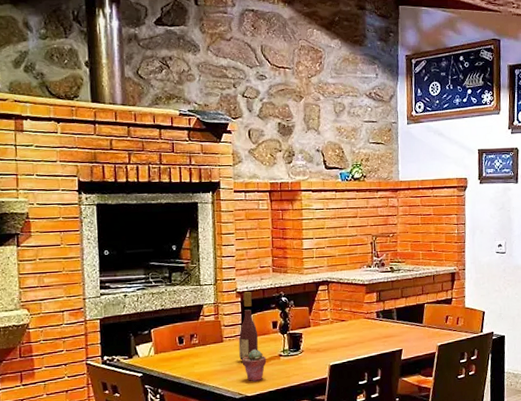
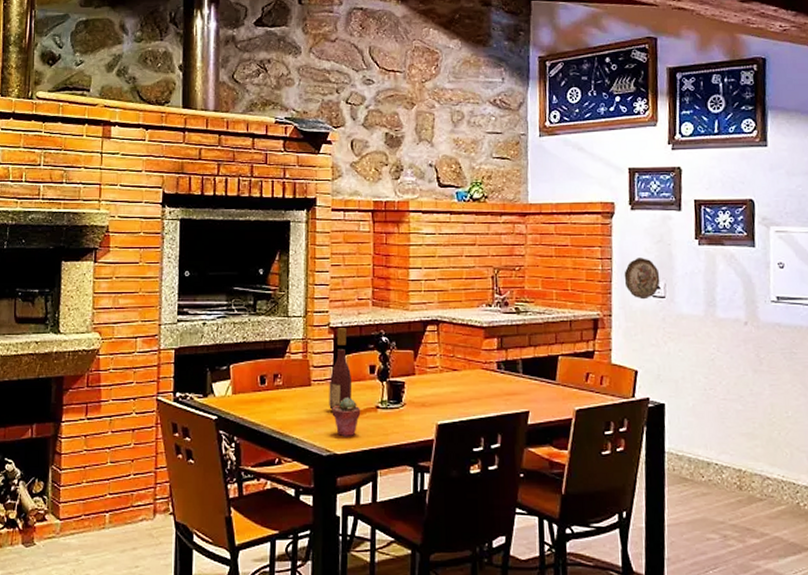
decorative plate: none [474,222,502,256] -> present [624,258,660,300]

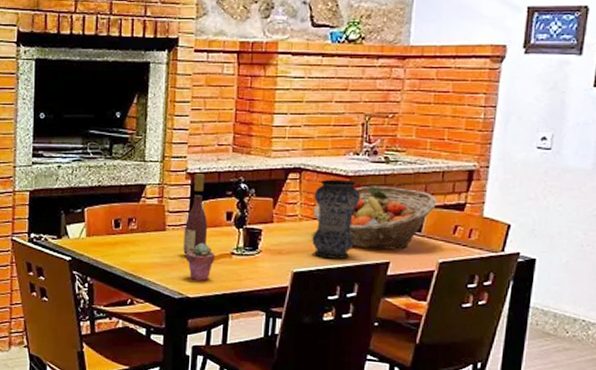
vase: none [452,330,496,409] -> present [312,179,360,259]
fruit basket: none [452,335,567,399] -> present [313,185,436,250]
decorative plate: present [624,258,660,300] -> none [507,106,548,151]

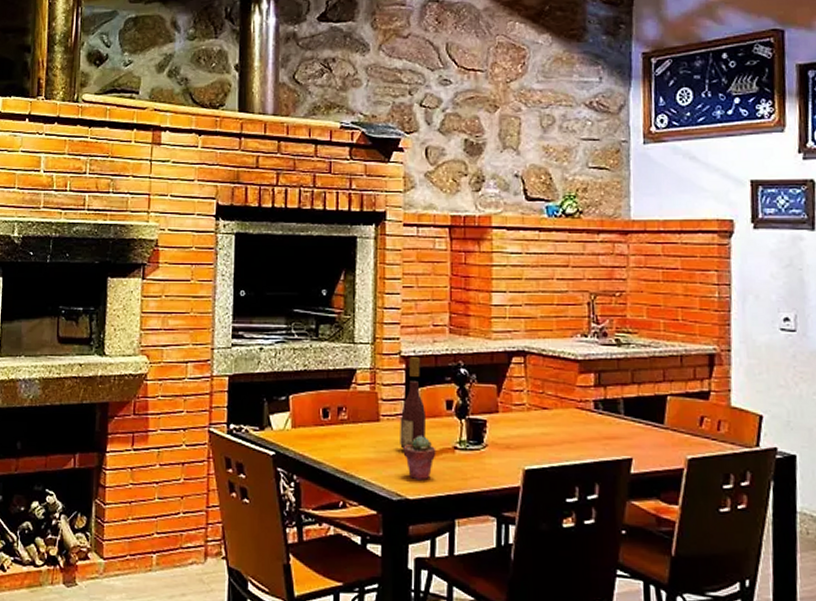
vase: present [312,179,360,259] -> none [541,363,592,455]
fruit basket: present [313,185,436,250] -> none [542,371,677,444]

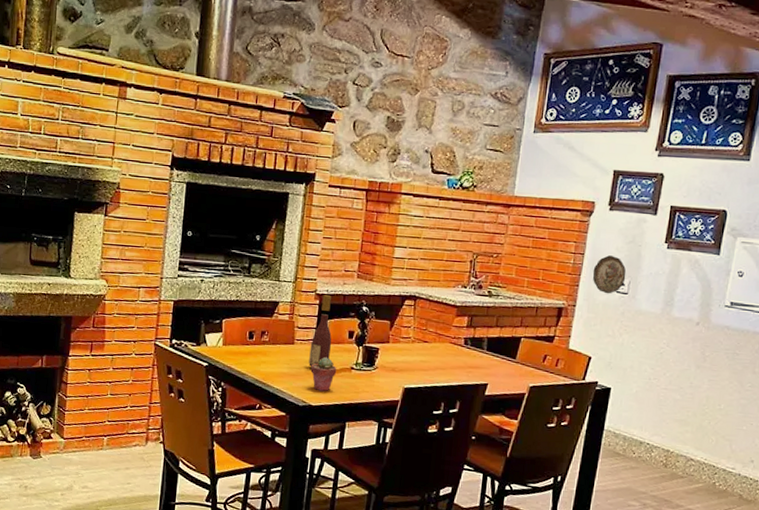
decorative plate: none [745,284,790,333] -> present [592,255,626,294]

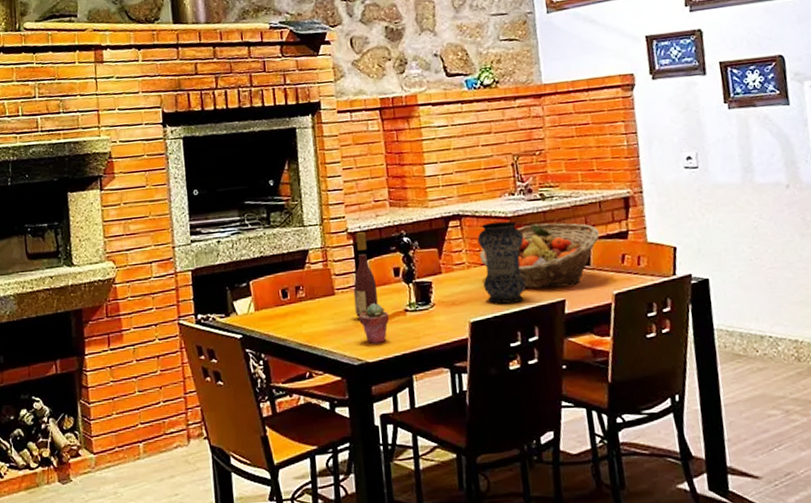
vase: none [422,307,466,379] -> present [477,221,526,304]
fruit basket: none [424,315,530,374] -> present [479,222,599,289]
decorative plate: present [592,255,626,294] -> none [651,128,691,173]

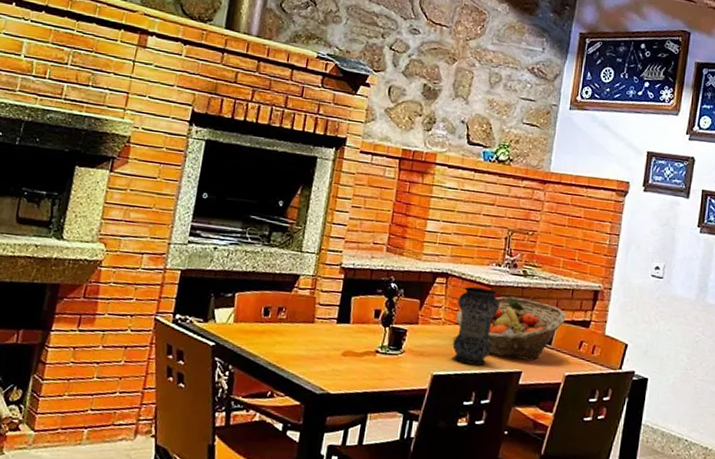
wine bottle: present [353,232,378,318] -> none [329,269,358,349]
potted succulent: present [359,303,390,344] -> none [331,338,360,378]

